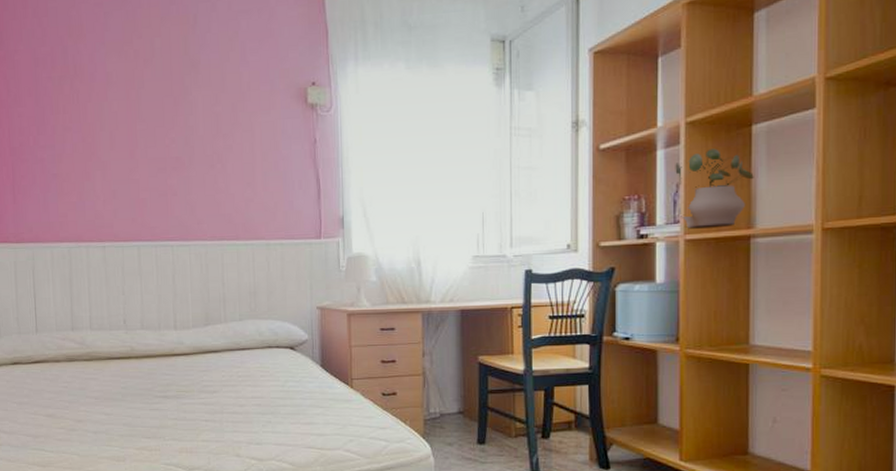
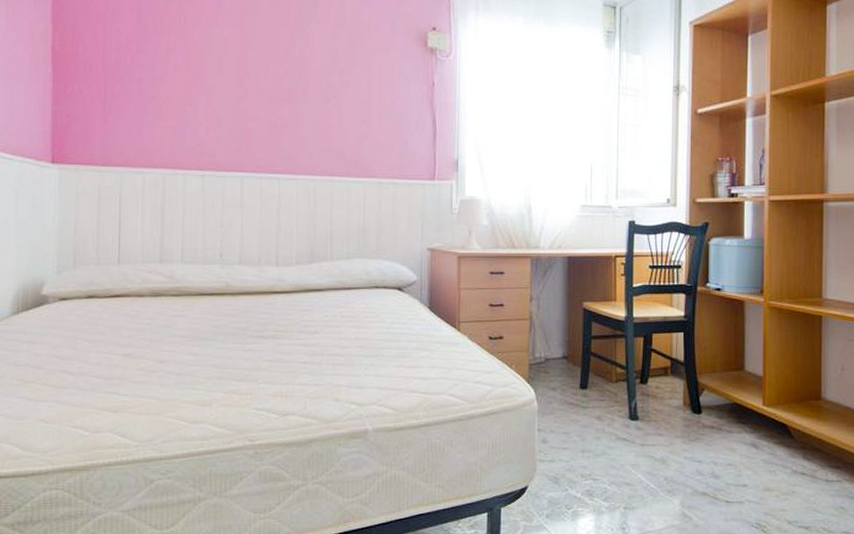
potted plant: present [675,148,754,229] -> none [761,120,826,191]

